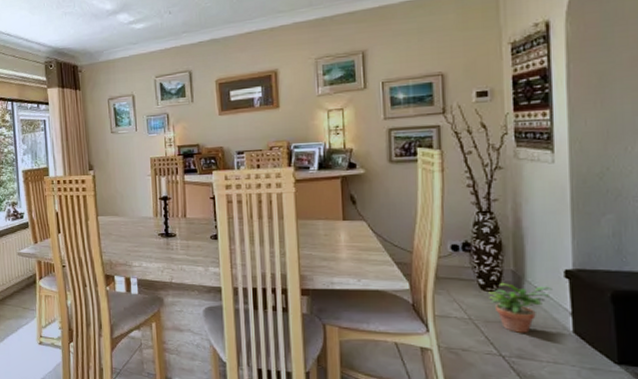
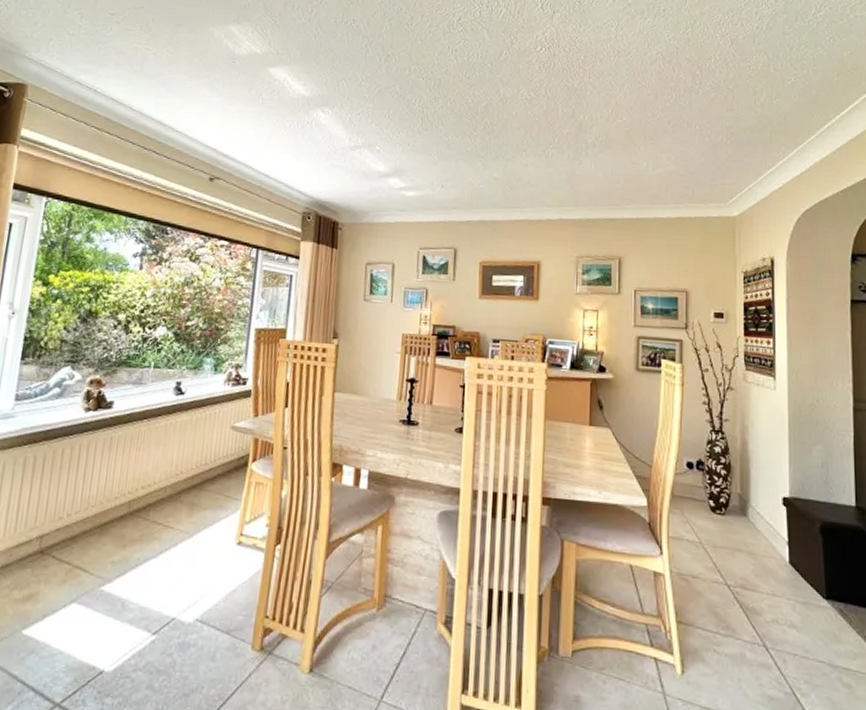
potted plant: present [489,282,552,333] -> none [718,505,772,561]

